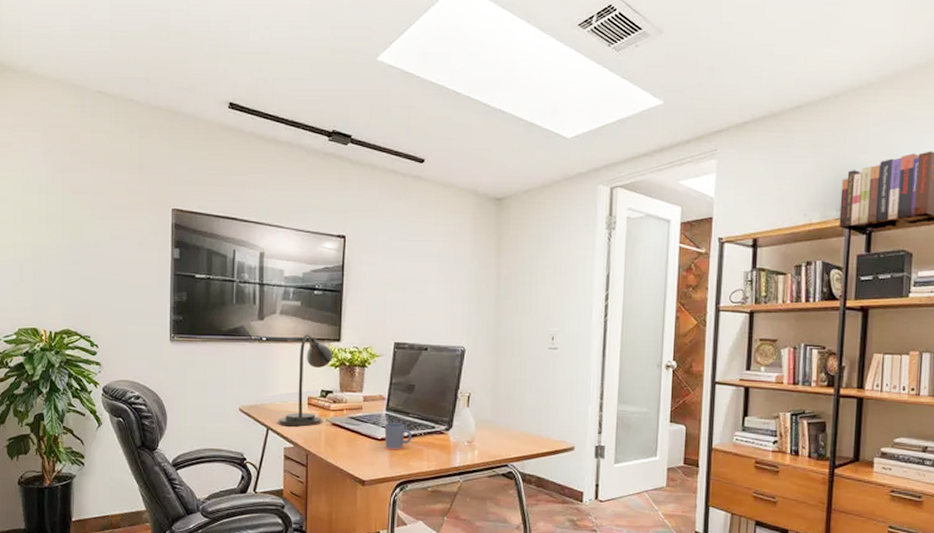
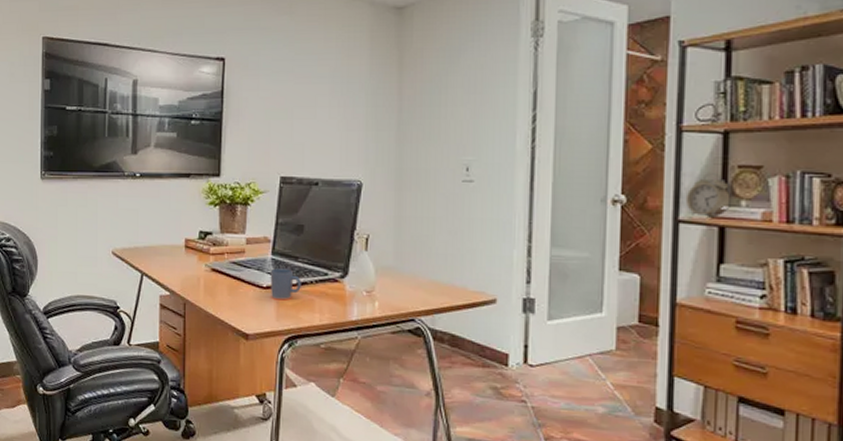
desk lamp: present [278,333,333,427] -> none [153,168,213,272]
alarm clock: none [720,344,754,380] -> present [685,173,731,217]

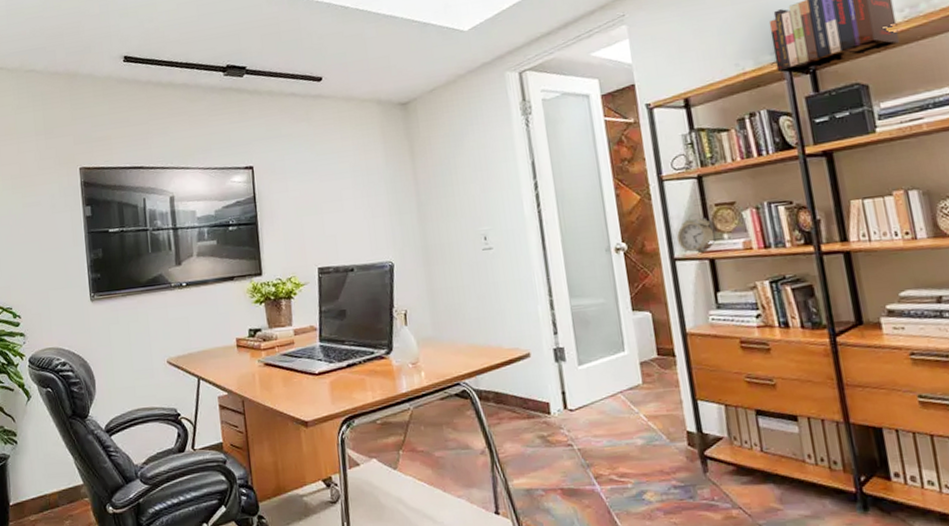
mug: present [270,268,301,301] -> none [320,353,351,385]

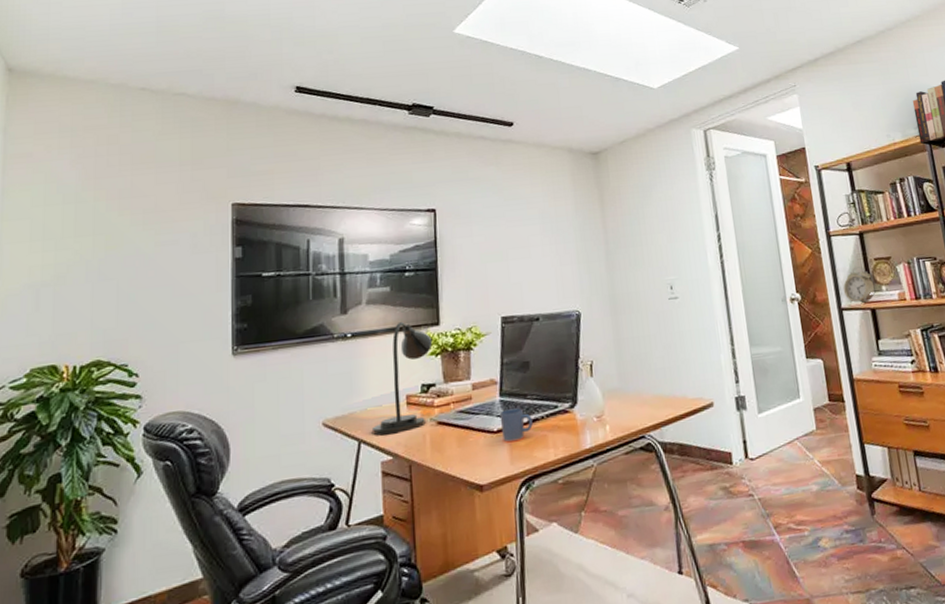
desk lamp: none [208,272,257,374] -> present [371,321,433,436]
mug: none [320,353,351,385] -> present [499,408,533,443]

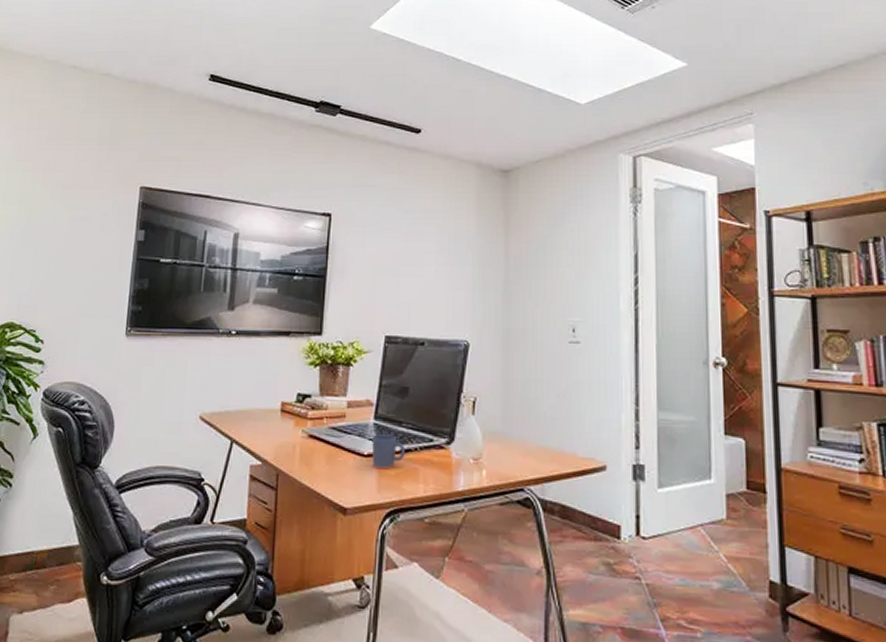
desk lamp: present [371,321,433,436] -> none [244,325,313,439]
alarm clock: present [843,266,876,303] -> none [781,337,824,381]

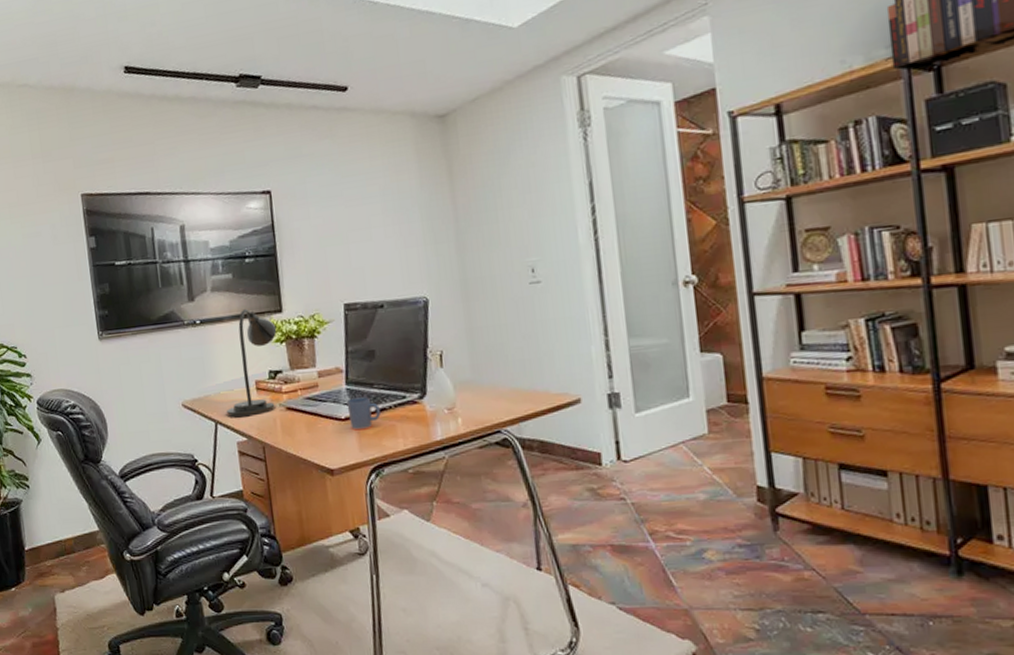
desk lamp: none [244,325,313,439] -> present [226,308,277,418]

